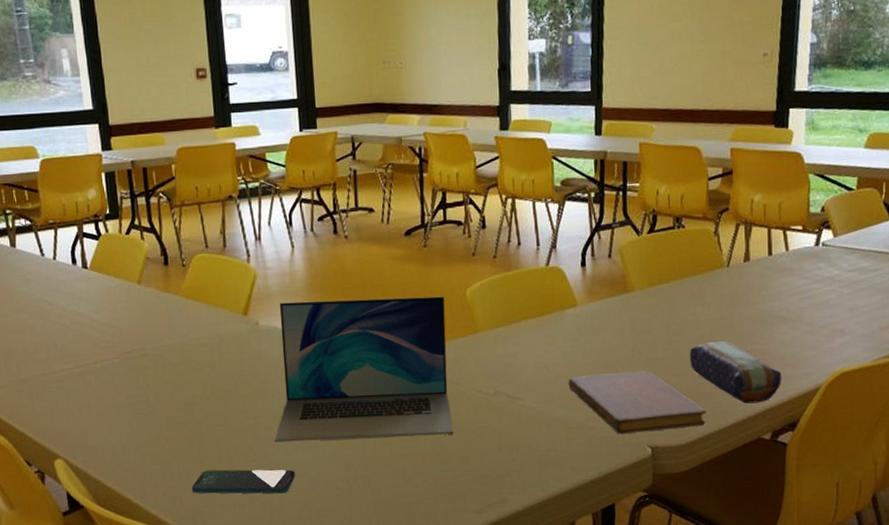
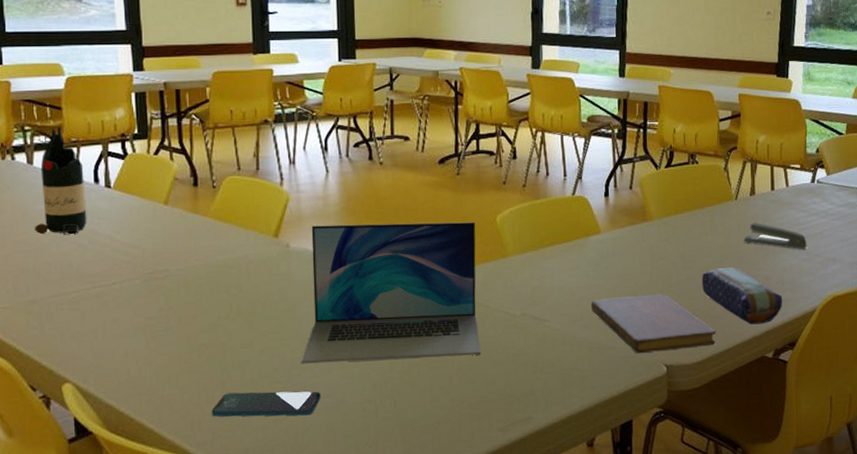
bottle: none [21,209,68,316] -> present [35,126,87,235]
stapler: none [737,292,811,321] -> present [744,223,807,250]

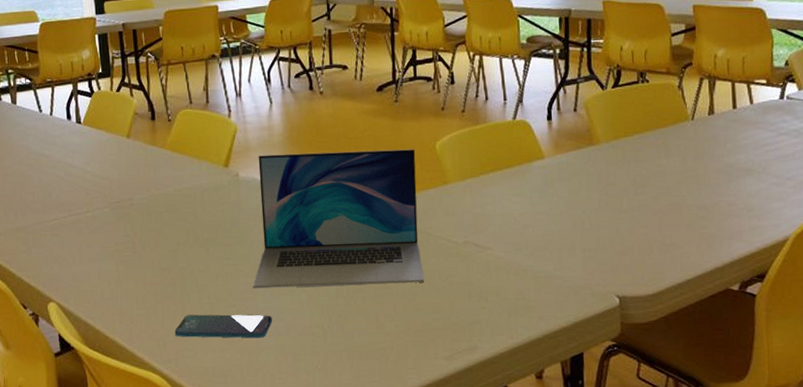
bottle: present [35,126,87,235] -> none [20,69,63,168]
notebook: present [590,294,717,354] -> none [535,221,674,284]
pencil case: present [702,267,783,325] -> none [656,193,750,255]
stapler: present [744,223,807,250] -> none [702,144,777,173]

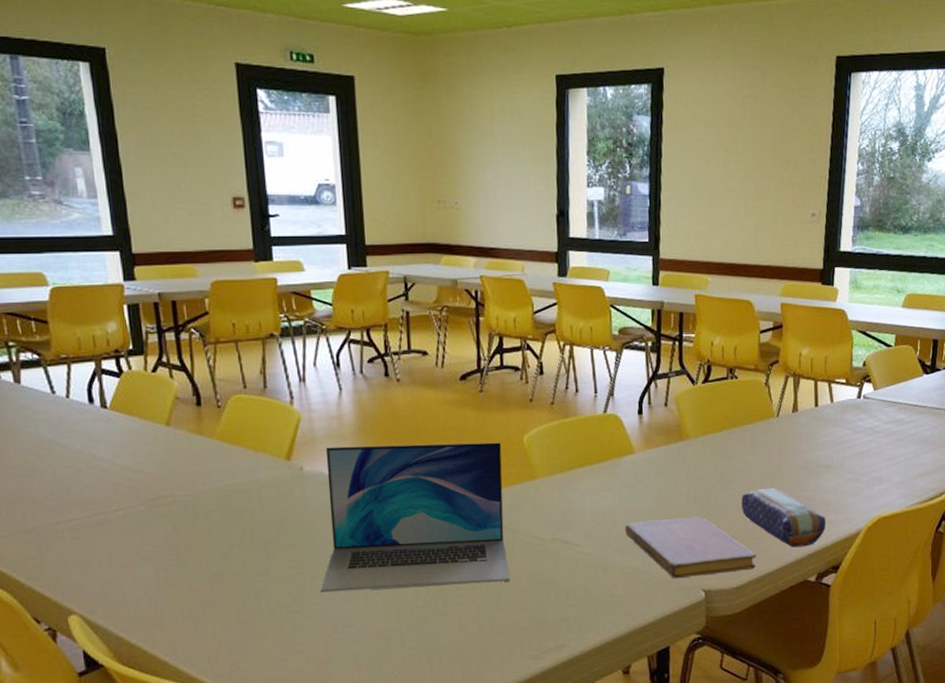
smartphone: present [174,314,272,338] -> none [228,620,343,648]
notebook: none [535,221,674,284] -> present [624,516,757,579]
pencil case: none [656,193,750,255] -> present [742,488,827,548]

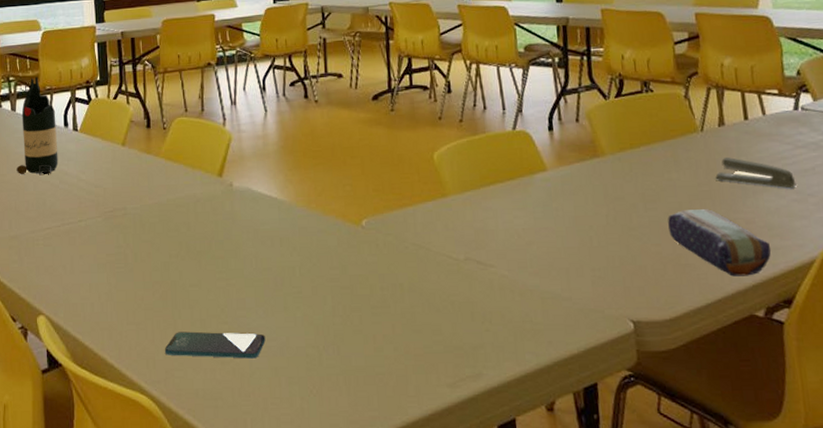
bottle: none [27,342,84,459] -> present [16,76,59,176]
smartphone: none [228,620,343,648] -> present [164,331,266,359]
laptop: present [320,442,510,593] -> none [246,159,425,305]
notebook: present [624,516,757,579] -> none [540,238,691,307]
stapler: none [786,441,852,469] -> present [715,157,797,189]

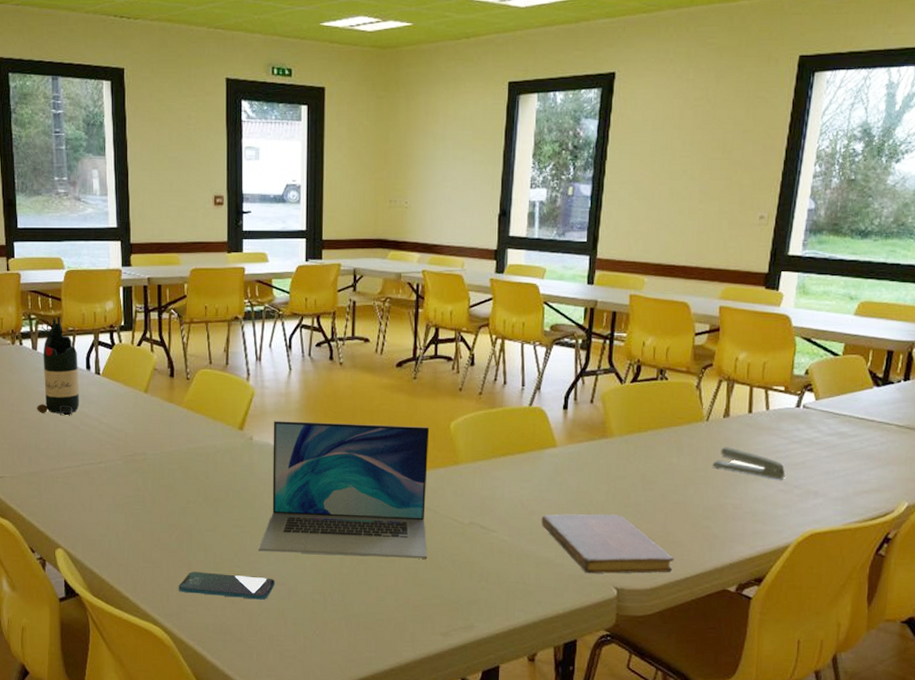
laptop: none [246,159,425,305] -> present [258,421,430,559]
notebook: none [540,238,691,307] -> present [541,514,674,574]
pencil case: present [668,209,772,277] -> none [662,492,752,556]

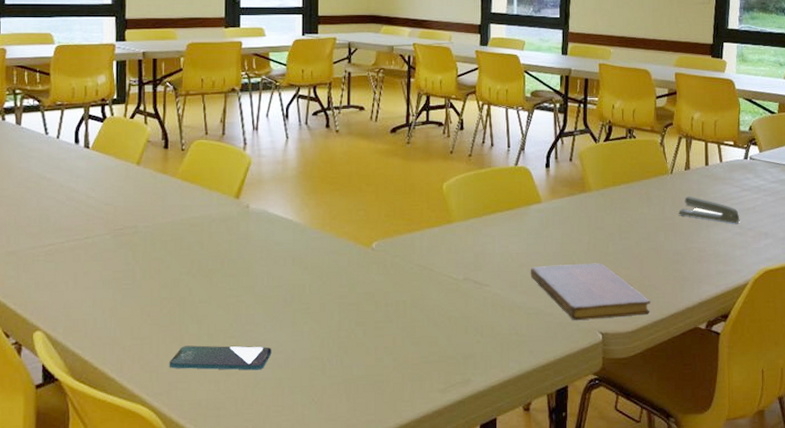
bottle: present [37,316,80,416] -> none [18,91,67,191]
laptop: present [258,421,430,559] -> none [255,188,425,320]

